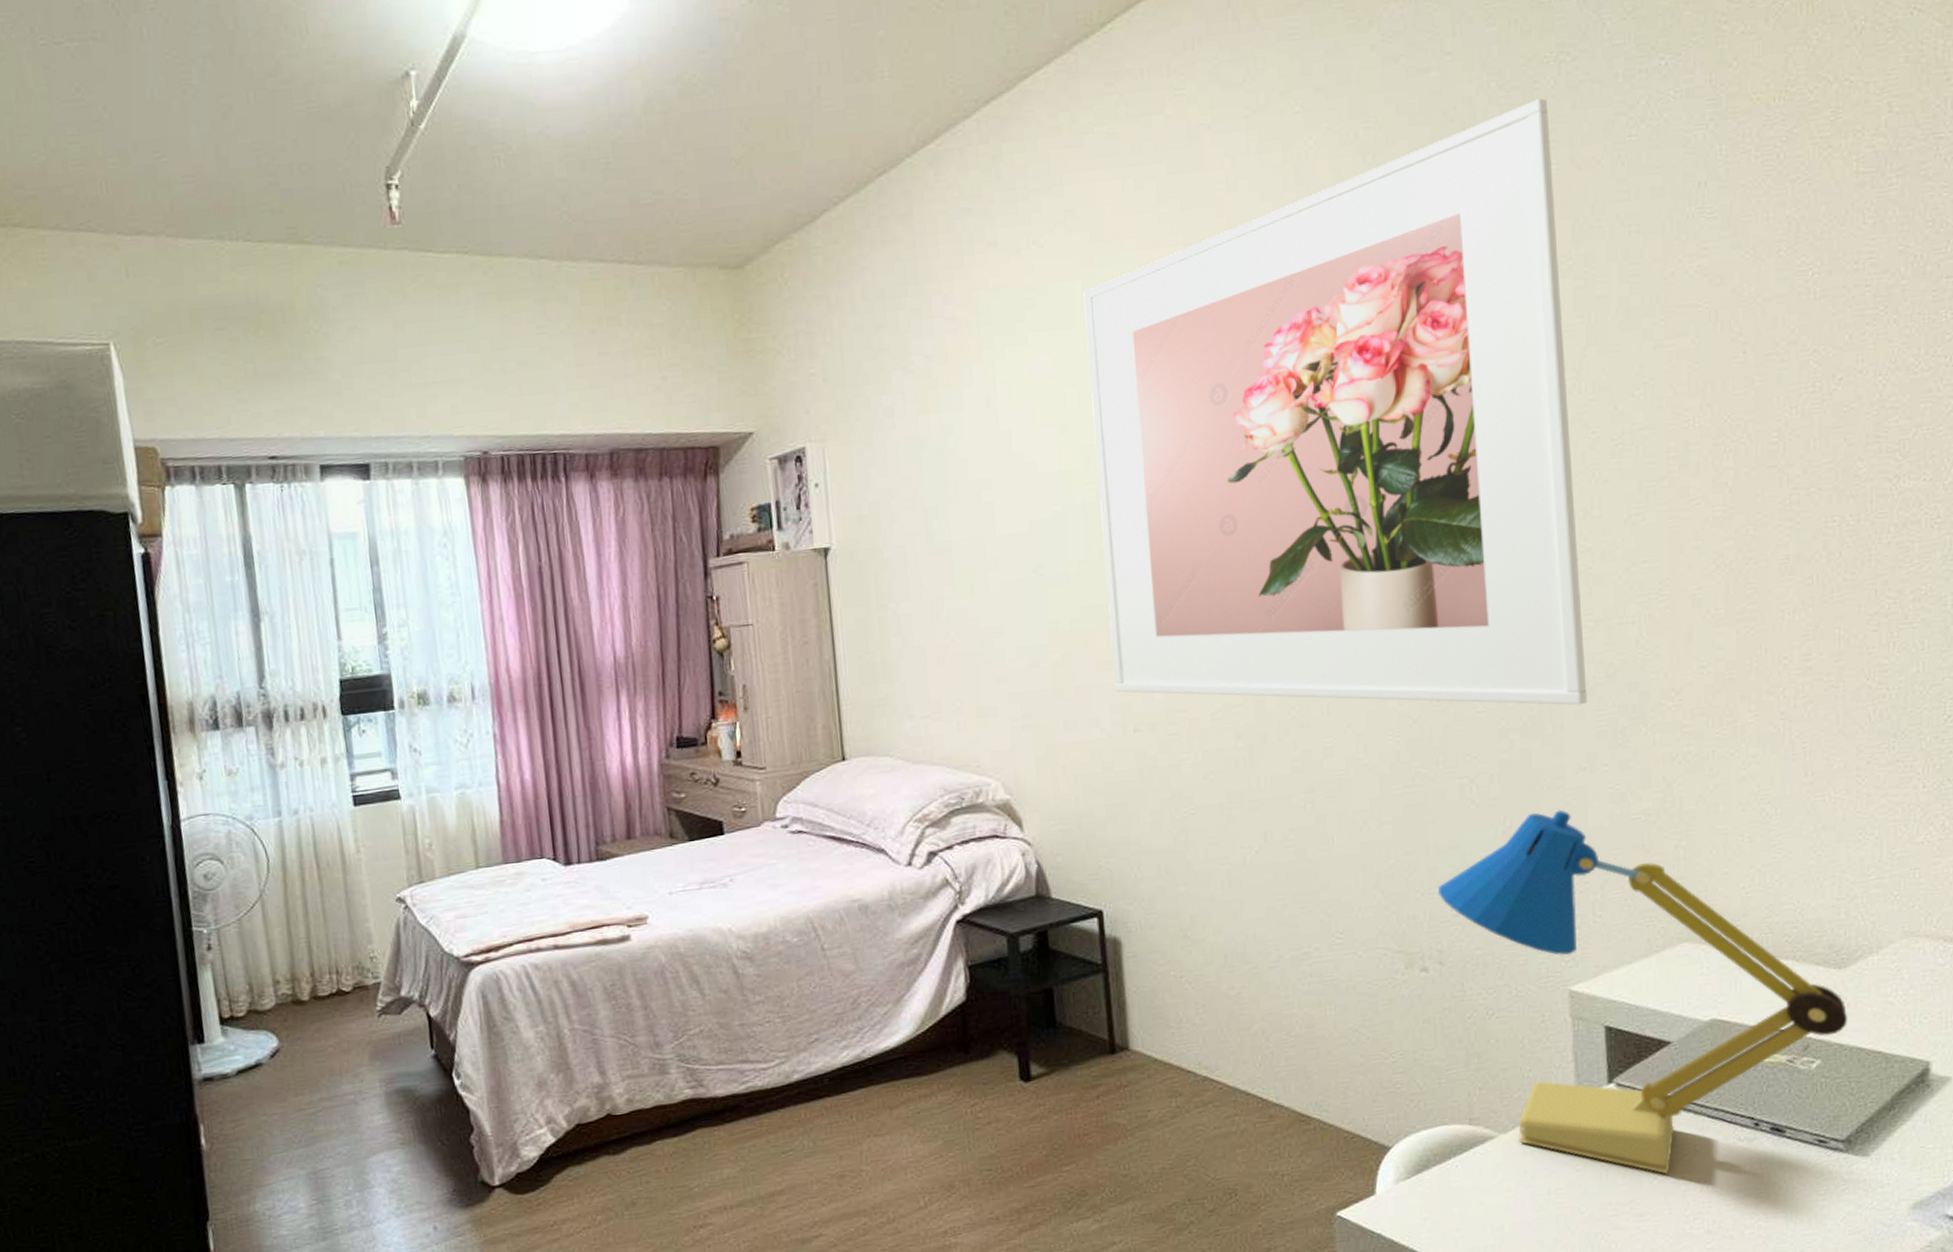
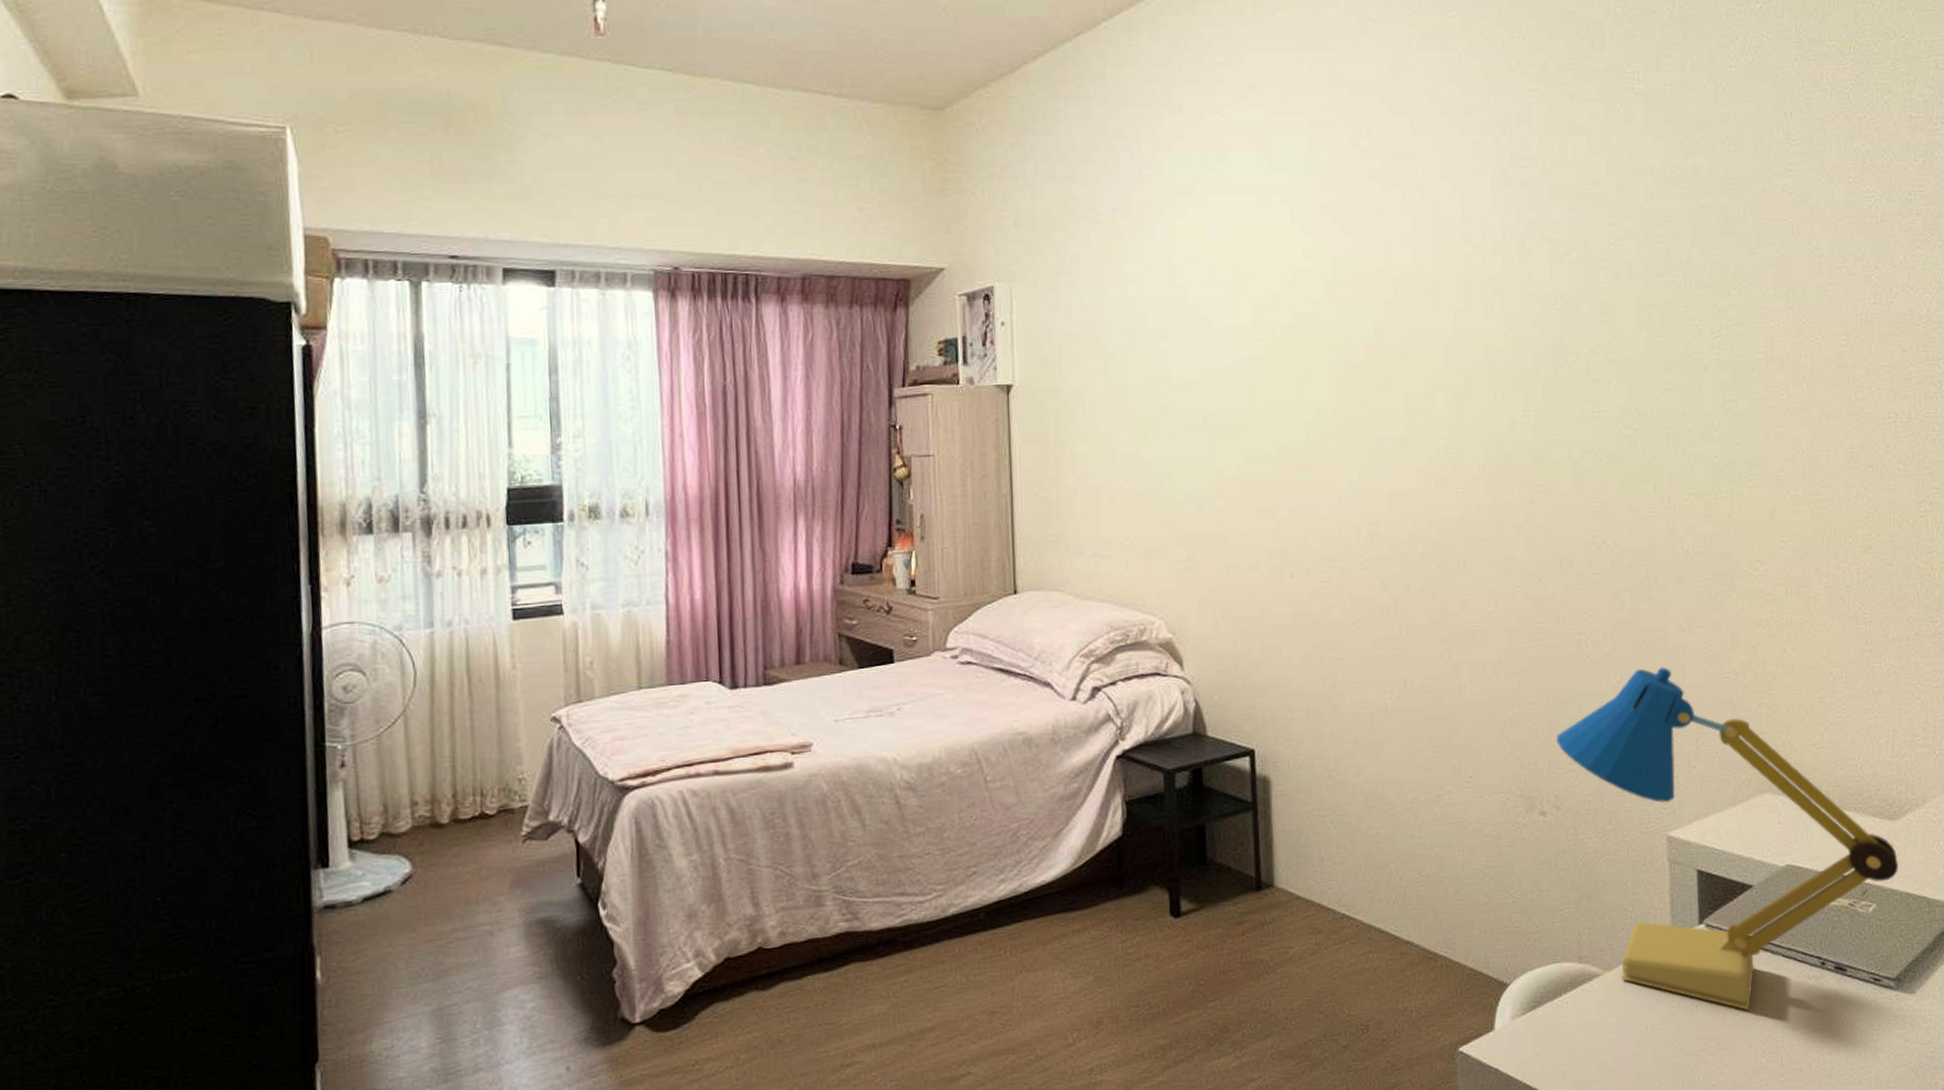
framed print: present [1083,98,1587,706] -> none [1259,27,1687,571]

